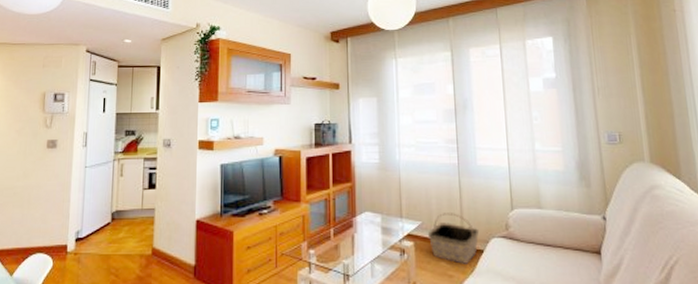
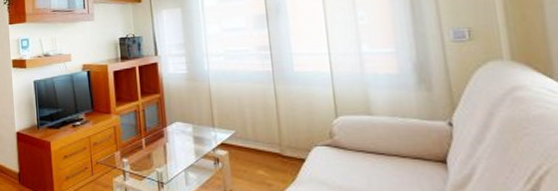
basket: present [428,213,479,264] -> none [243,121,299,173]

